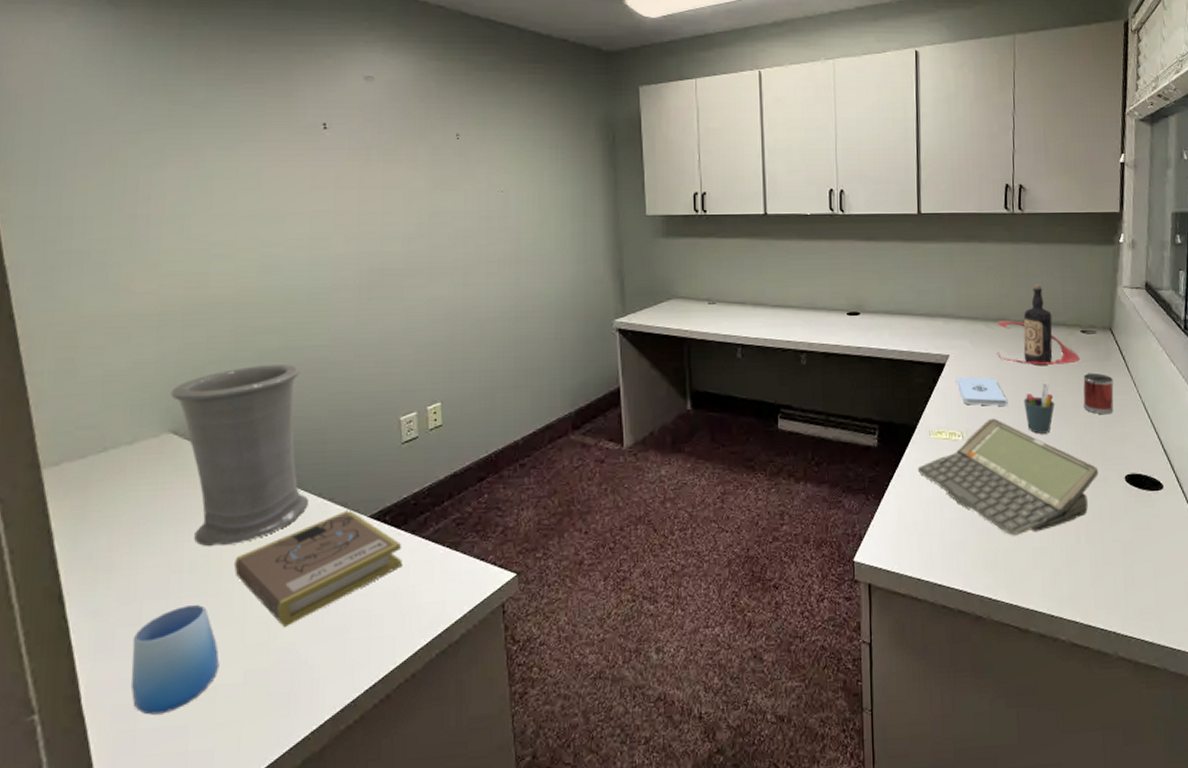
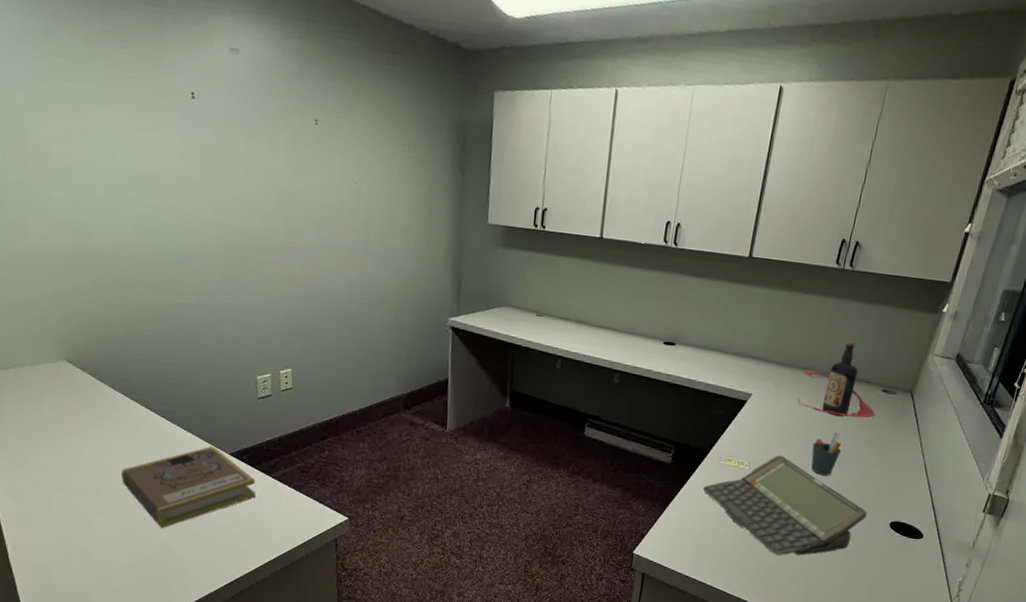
cup: present [131,605,220,715] -> none [45,500,112,576]
vase: present [171,363,308,547] -> none [64,313,180,459]
notepad: present [957,377,1007,406] -> none [753,415,797,446]
mug: present [1083,372,1114,415] -> none [867,429,902,468]

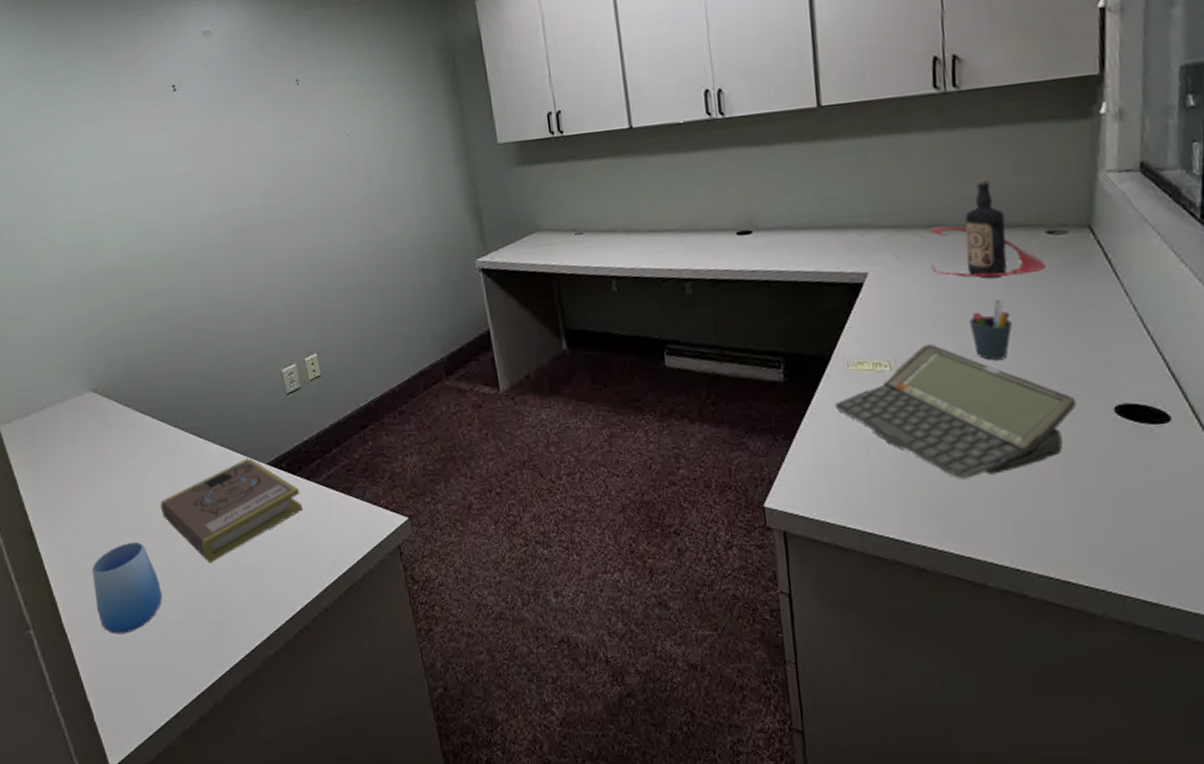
cup: none [45,500,112,576] -> present [91,543,163,634]

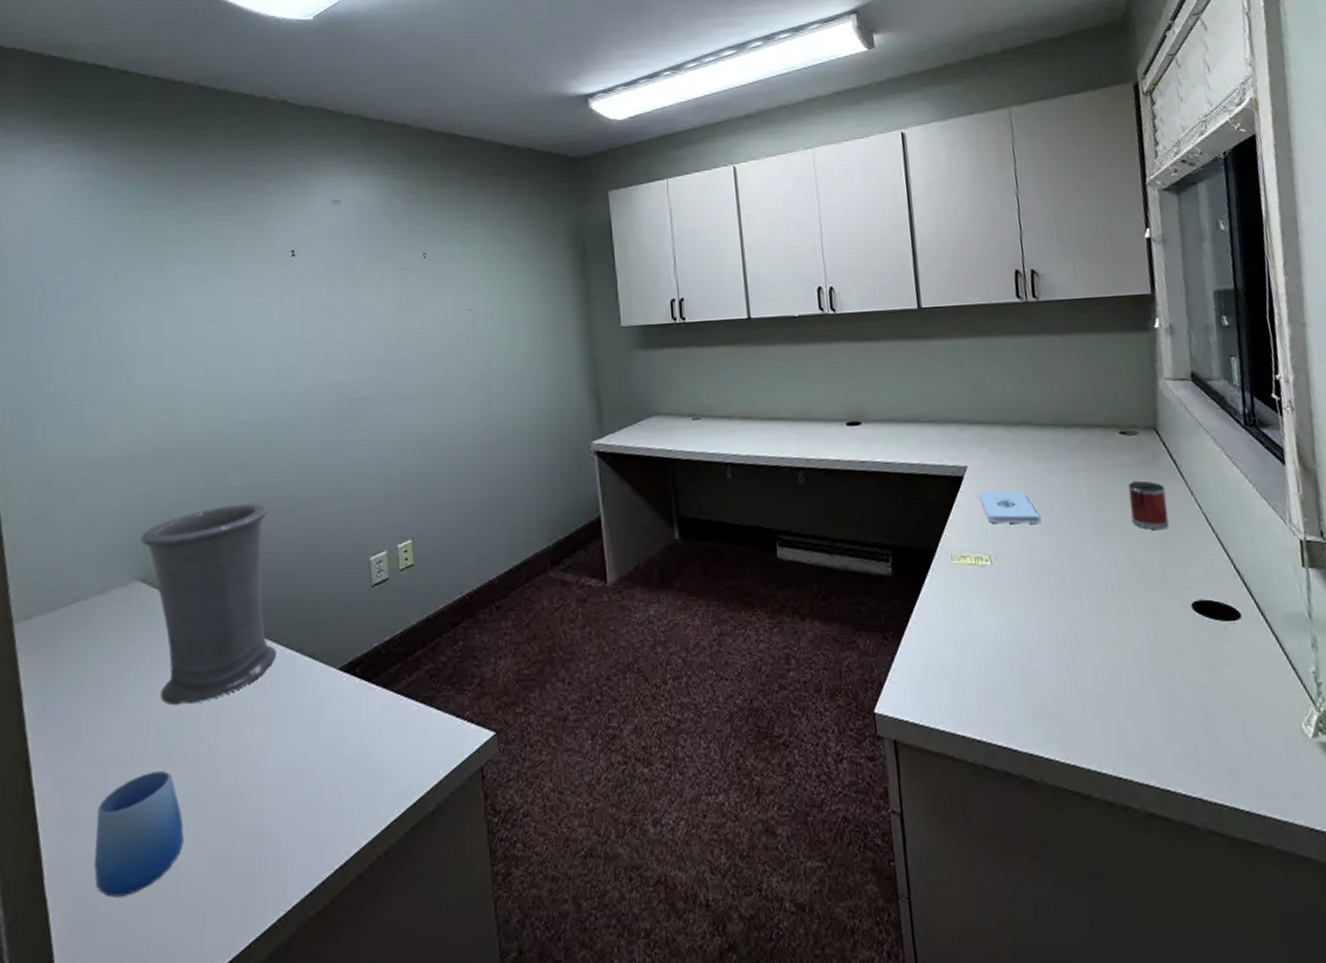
vase: none [85,323,213,492] -> present [140,503,276,706]
book: present [160,457,303,564] -> none [199,661,373,797]
laptop: present [834,344,1077,479] -> none [940,538,1159,680]
notepad: none [879,296,947,330] -> present [978,490,1040,524]
bottle: present [929,178,1047,278] -> none [1019,381,1123,475]
pen holder: present [969,299,1013,360] -> none [1059,495,1098,556]
mug: none [1051,282,1096,333] -> present [1127,480,1169,530]

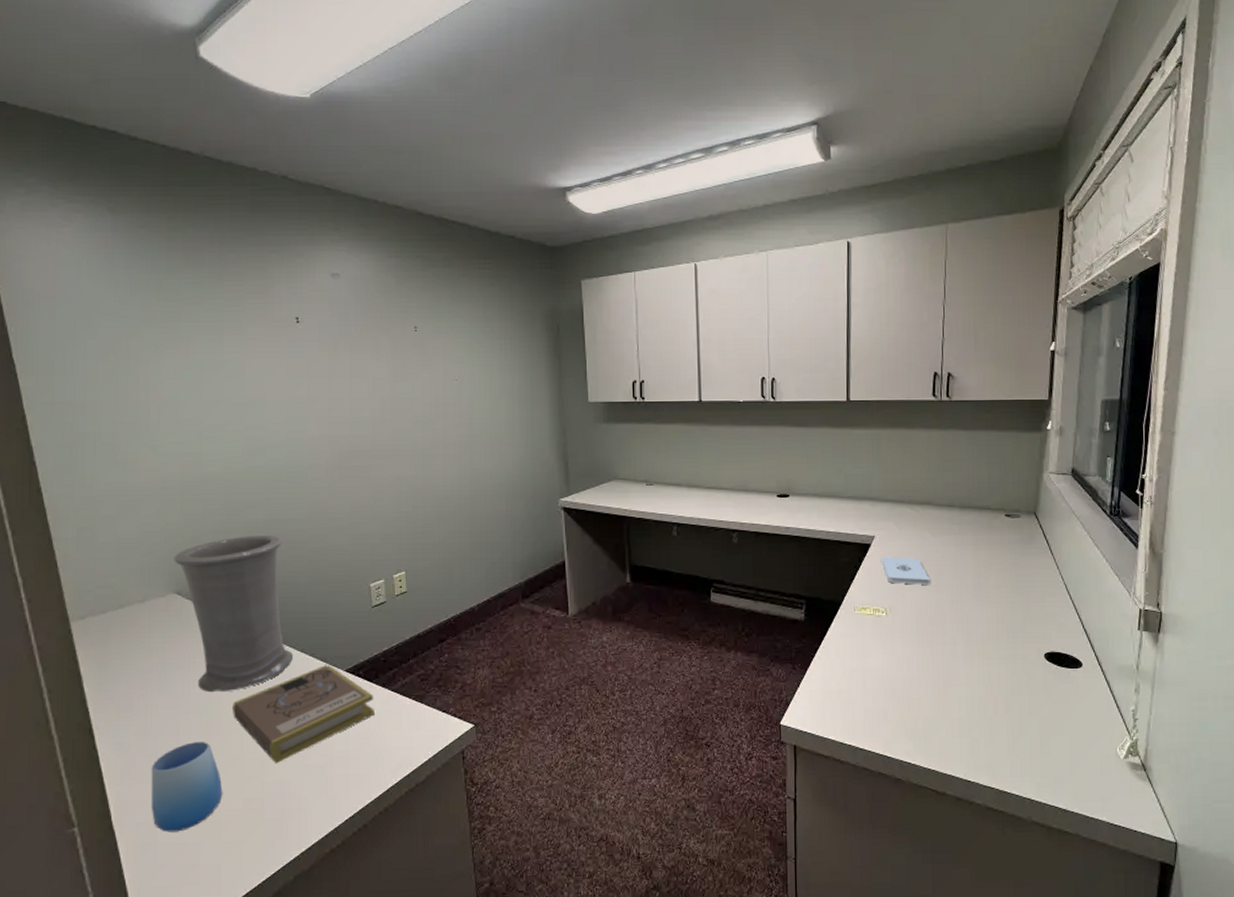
book: none [199,661,373,797] -> present [231,664,374,764]
mug: present [1127,480,1169,530] -> none [1005,555,1036,595]

